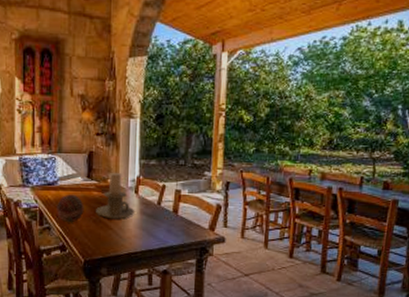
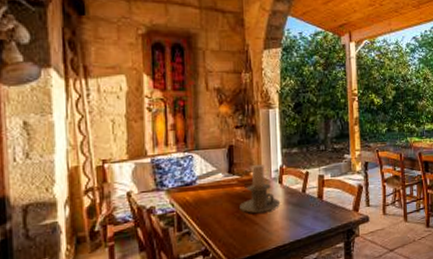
decorative ball: present [57,194,84,223] -> none [196,192,227,224]

